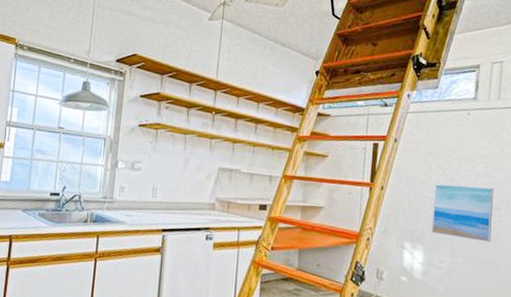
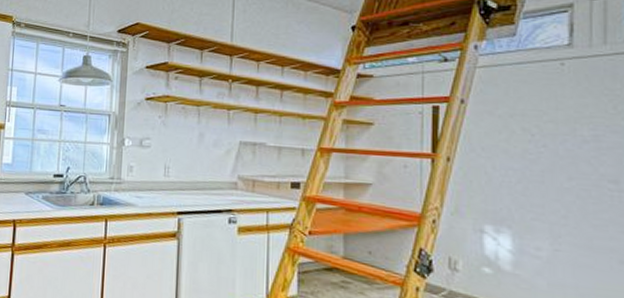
wall art: present [431,184,494,243] -> none [520,152,610,225]

